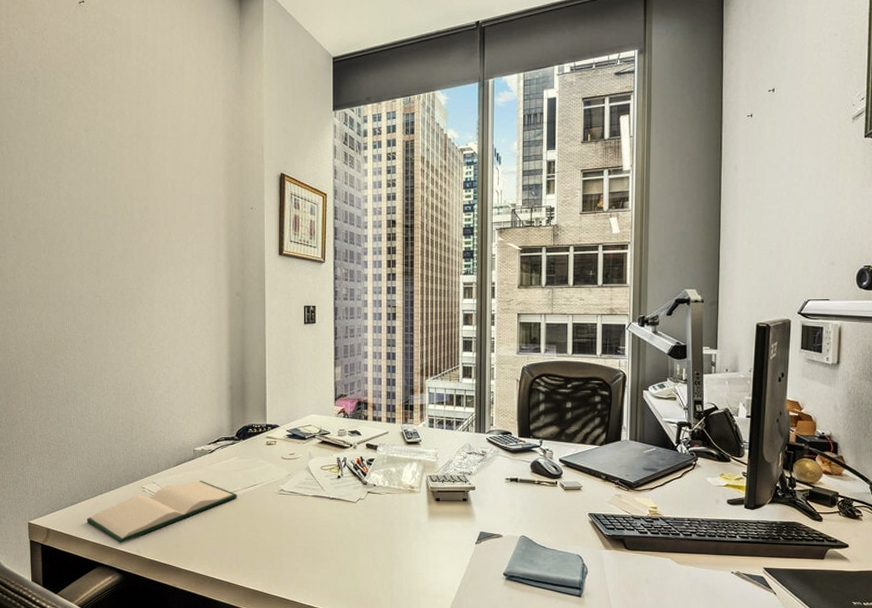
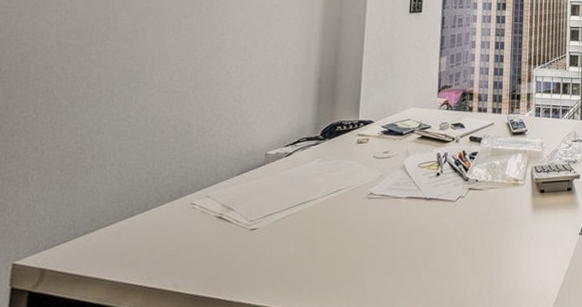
hardback book: present [86,481,237,544] -> none [104,190,316,279]

